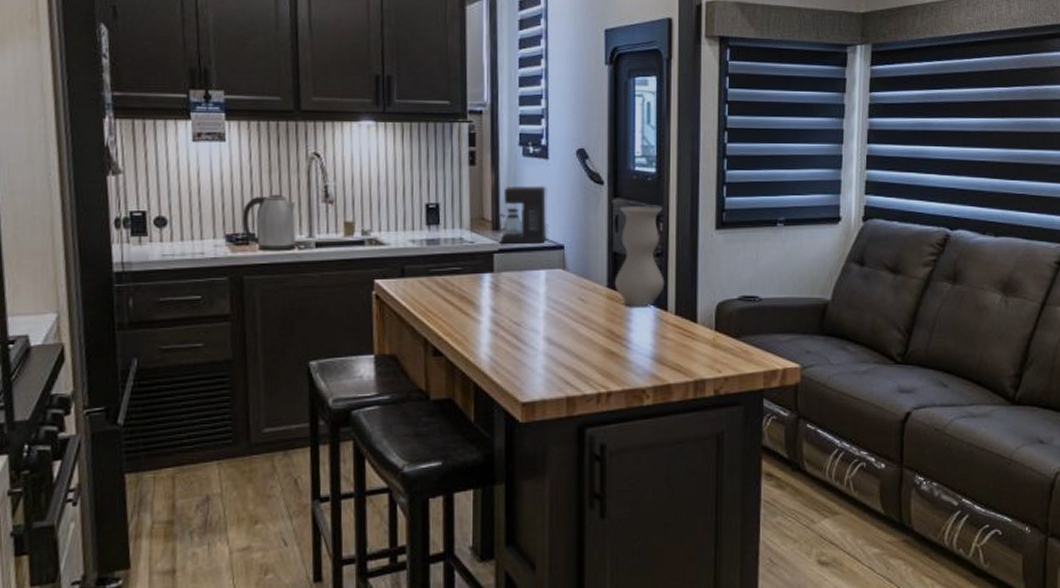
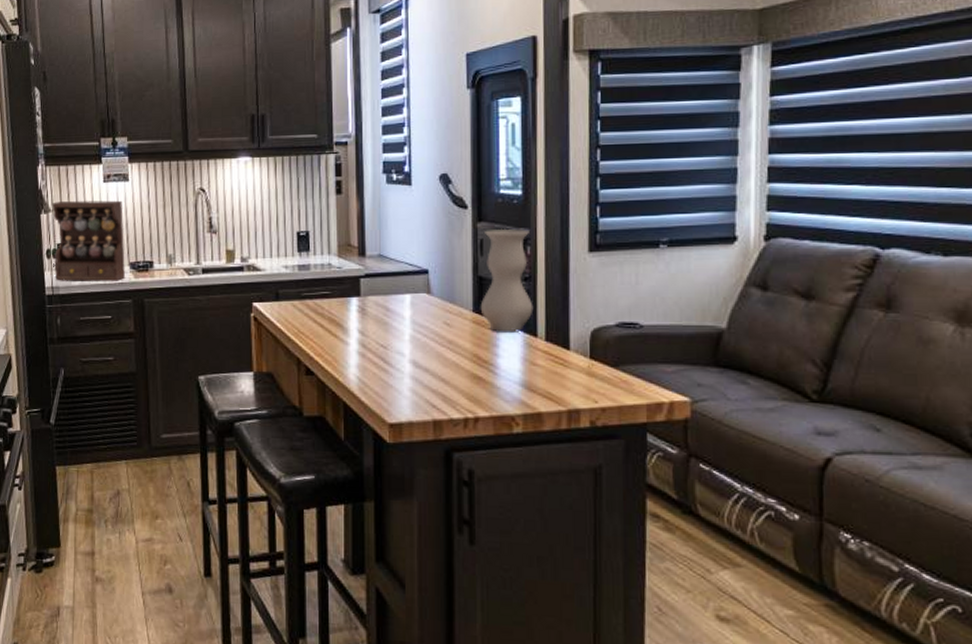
spice rack: none [123,162,220,256] -> present [52,200,125,281]
kettle: present [242,194,296,252] -> none [142,226,186,277]
coffee maker: present [497,185,546,245] -> none [363,212,410,270]

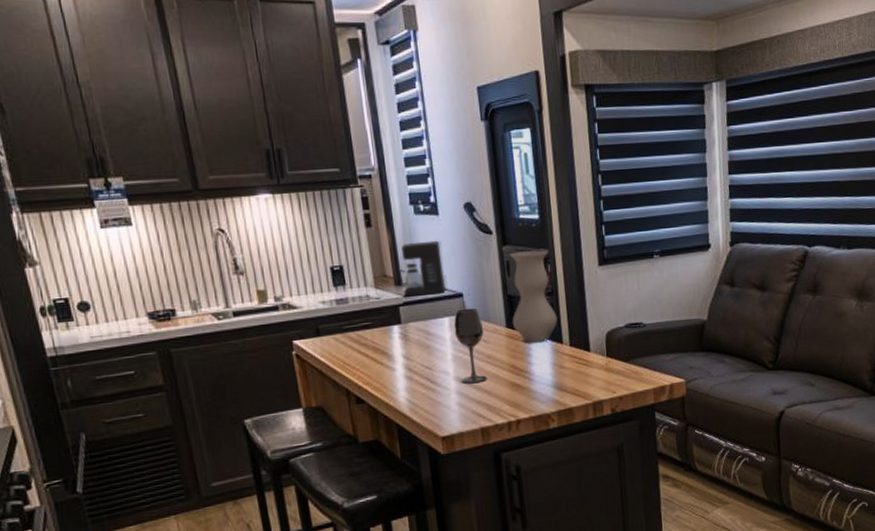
spice rack: present [52,200,125,281] -> none [38,247,144,341]
coffee maker: none [363,212,410,270] -> present [398,240,446,298]
wine glass: none [415,286,447,370] -> present [453,308,487,384]

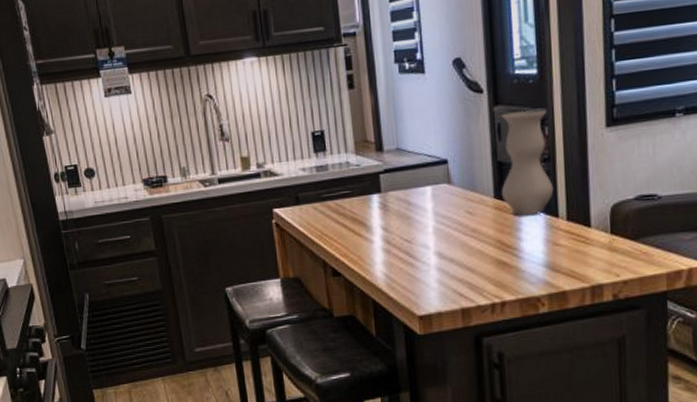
coffee maker: present [398,240,446,298] -> none [379,101,429,165]
wine glass: present [453,308,487,384] -> none [436,176,470,260]

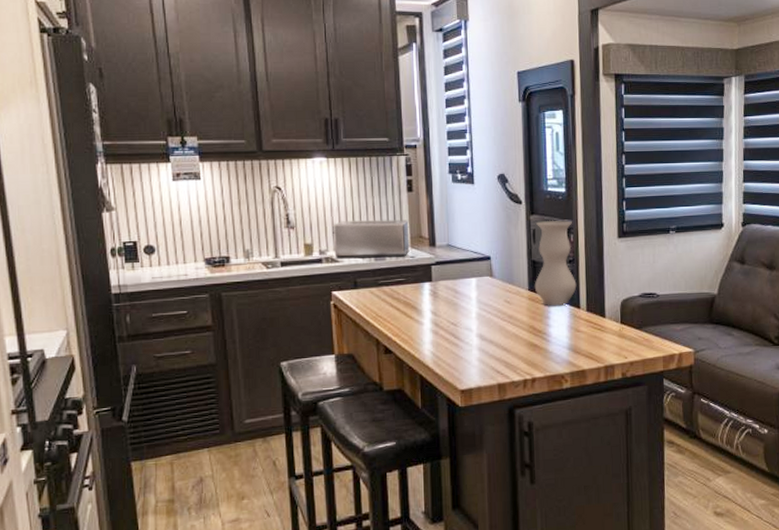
toaster: none [269,122,354,172] -> present [333,219,410,259]

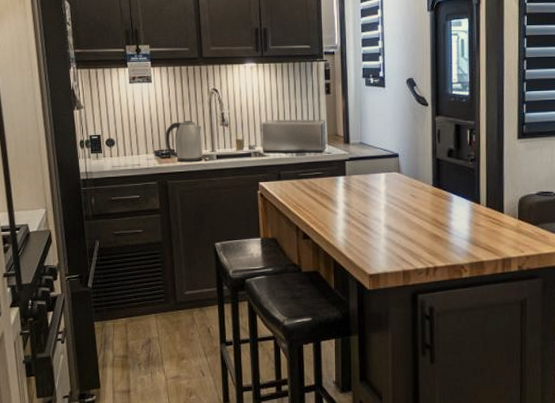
kettle: none [218,223,264,271] -> present [165,120,203,163]
vase: present [534,220,577,306] -> none [438,121,478,201]

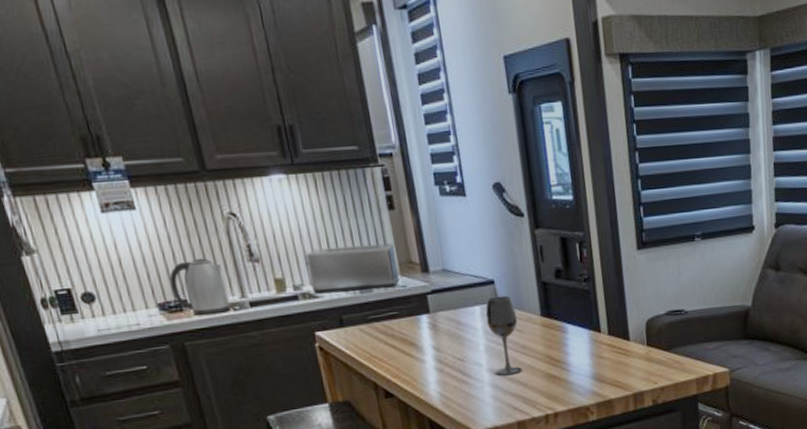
wine glass: none [388,167,413,232] -> present [485,295,522,376]

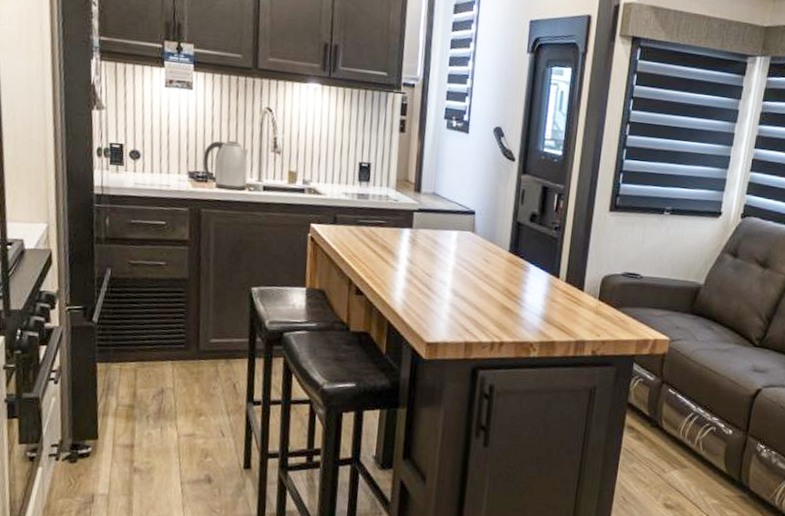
toaster: present [306,243,399,294] -> none [318,153,397,199]
wine glass: present [485,295,522,376] -> none [456,225,488,299]

